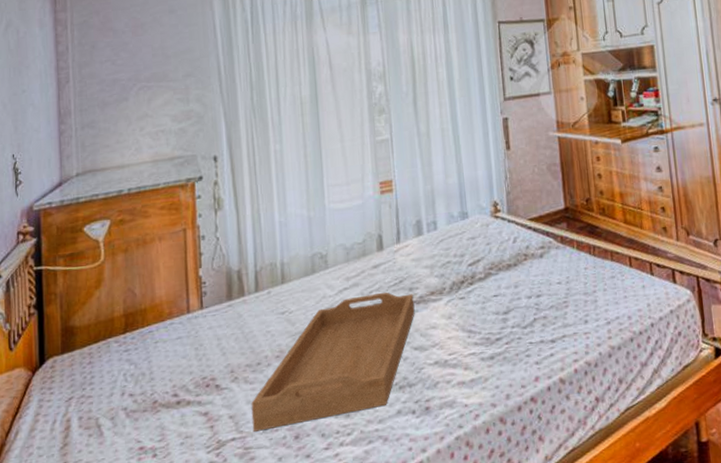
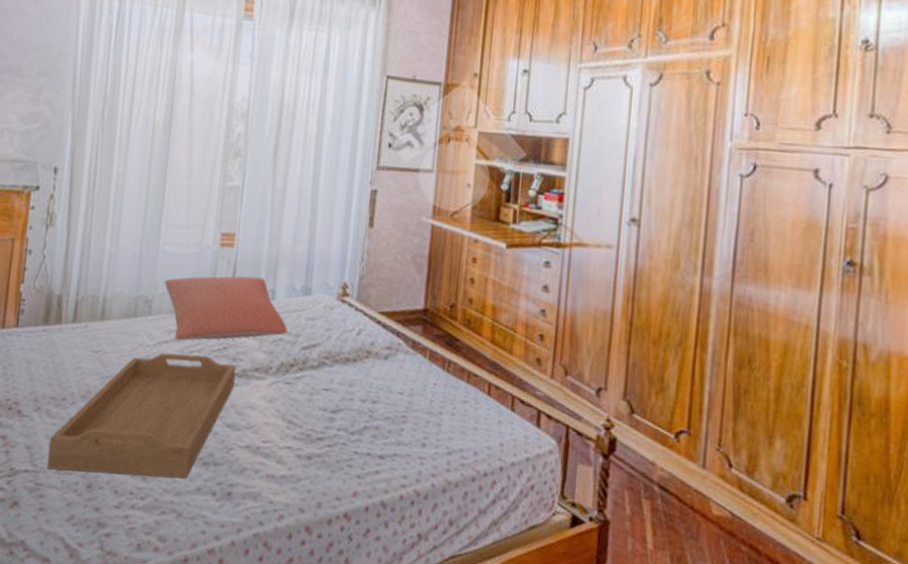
pillow: none [336,213,453,285] -> present [165,276,288,341]

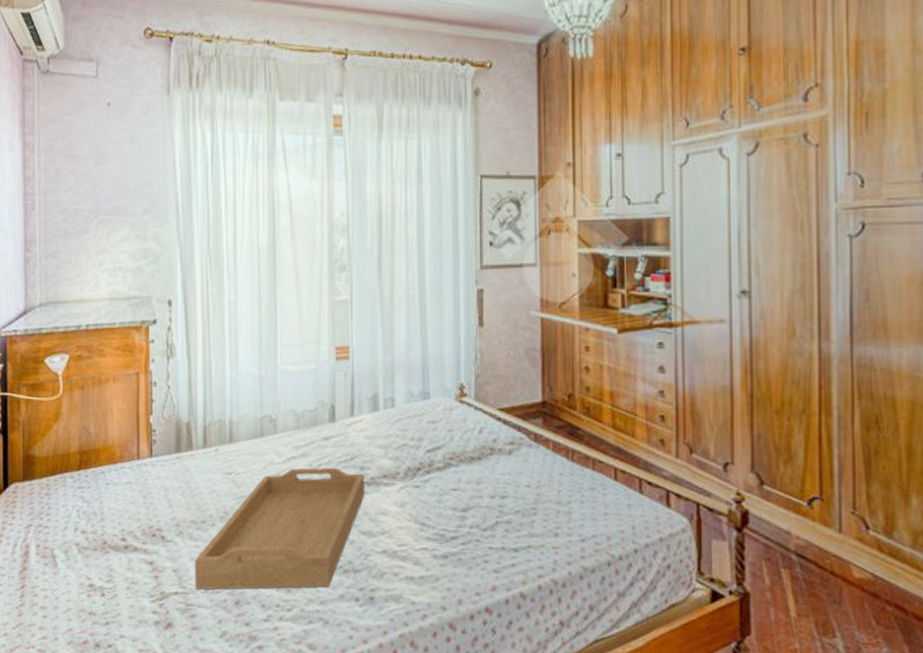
pillow: present [165,276,288,341] -> none [287,386,410,456]

